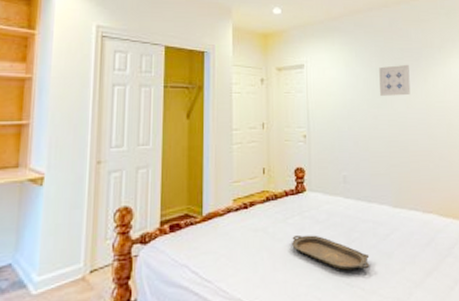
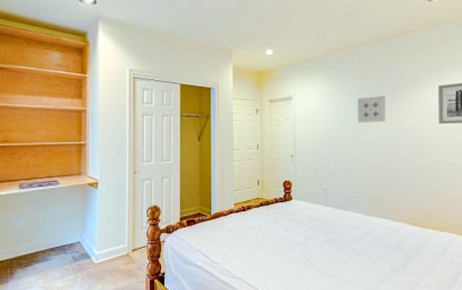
serving tray: present [292,234,370,271] -> none [281,233,345,263]

